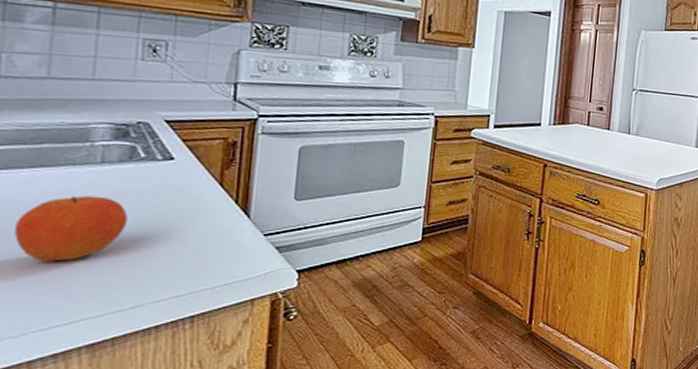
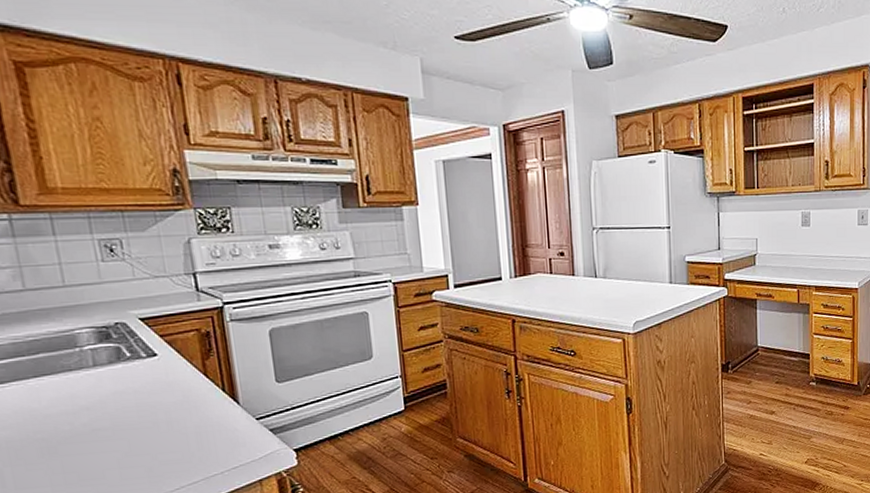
fruit: present [13,196,129,262] -> none [36,397,133,463]

